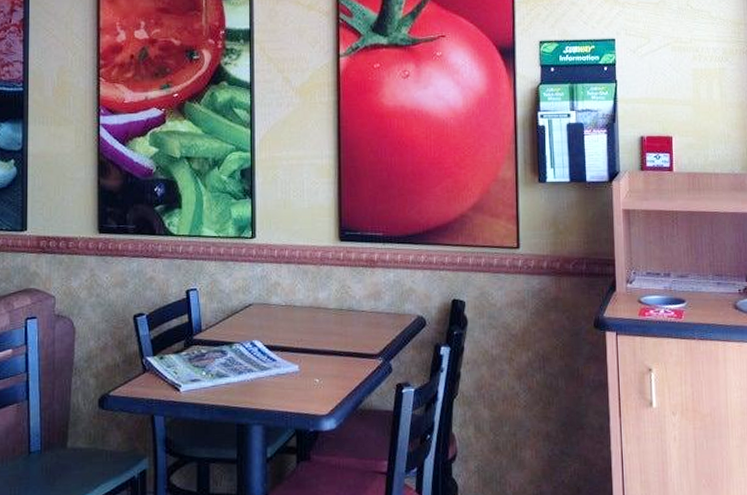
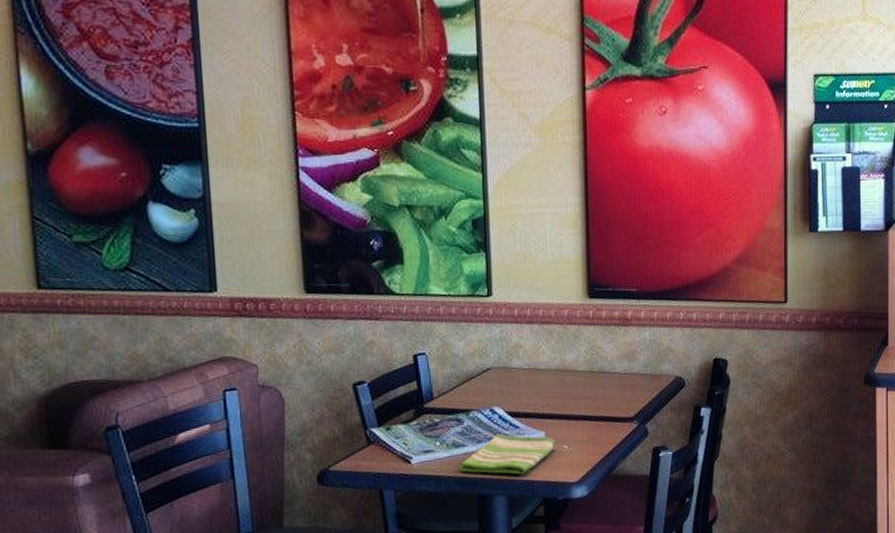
dish towel: none [222,366,308,406] -> present [460,434,556,475]

